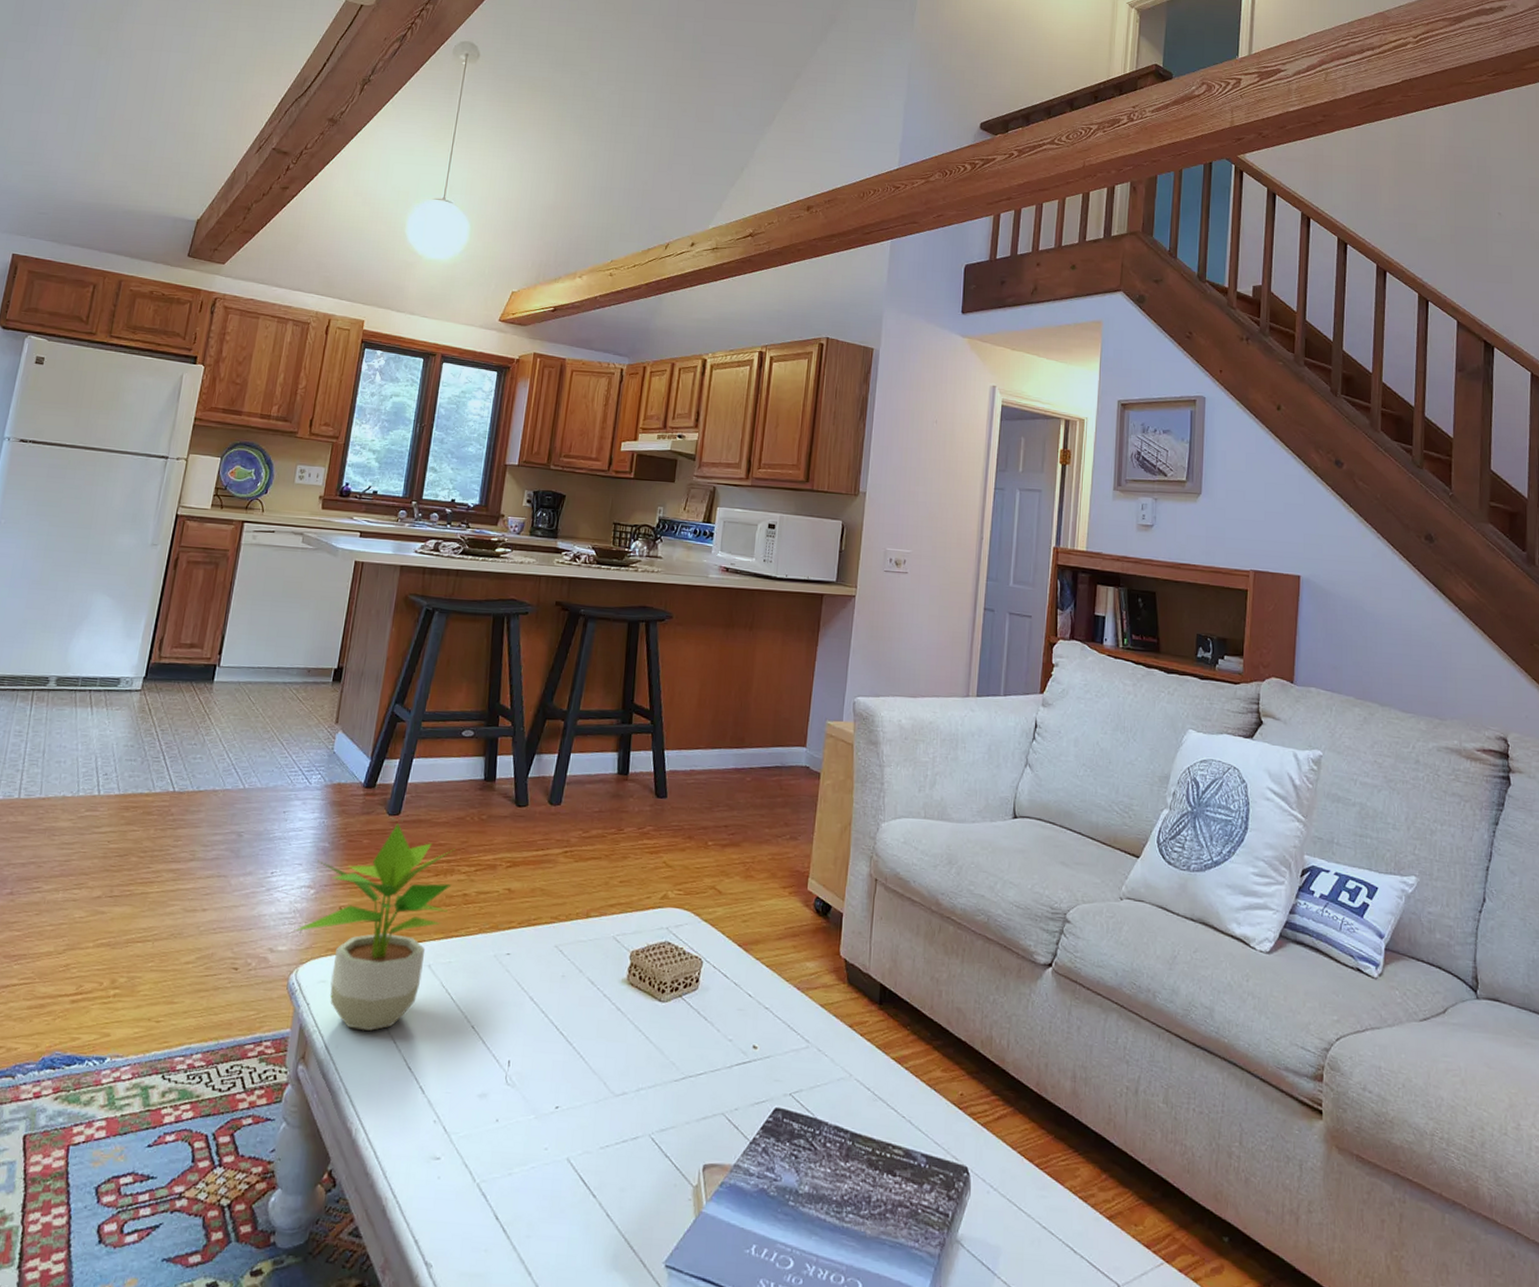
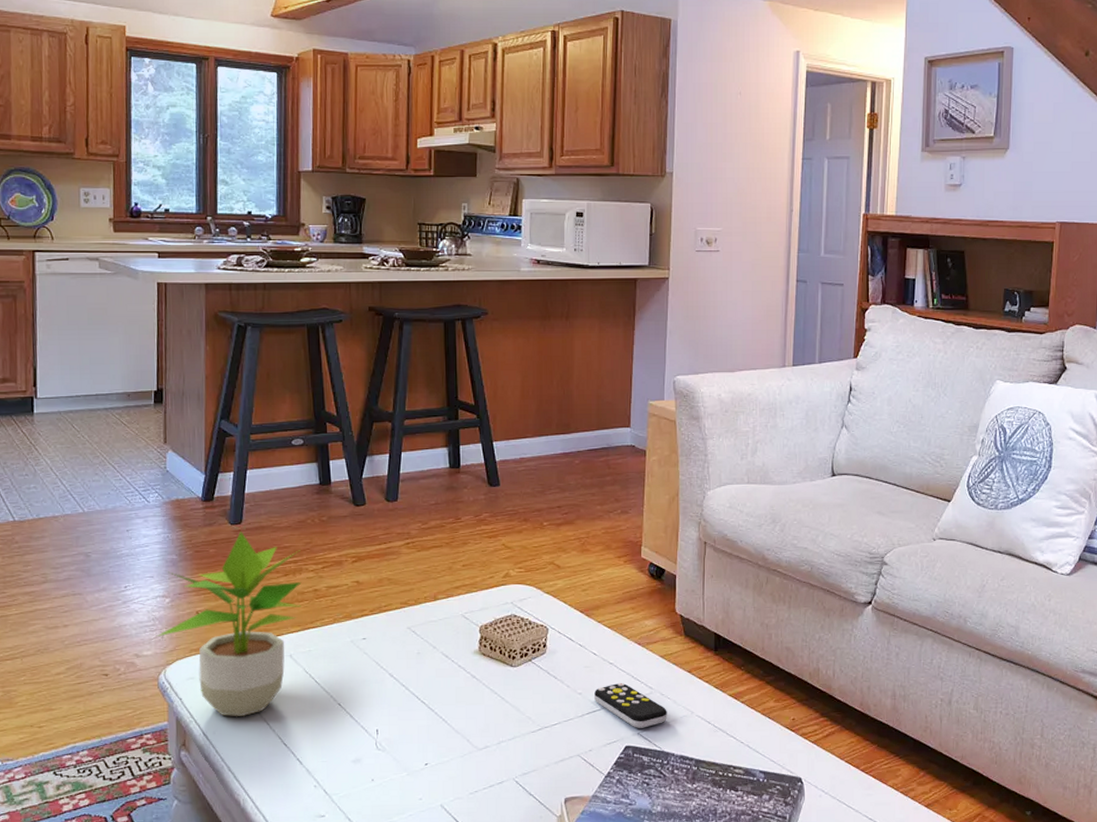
remote control: none [745,1031,823,1089] -> present [594,682,667,728]

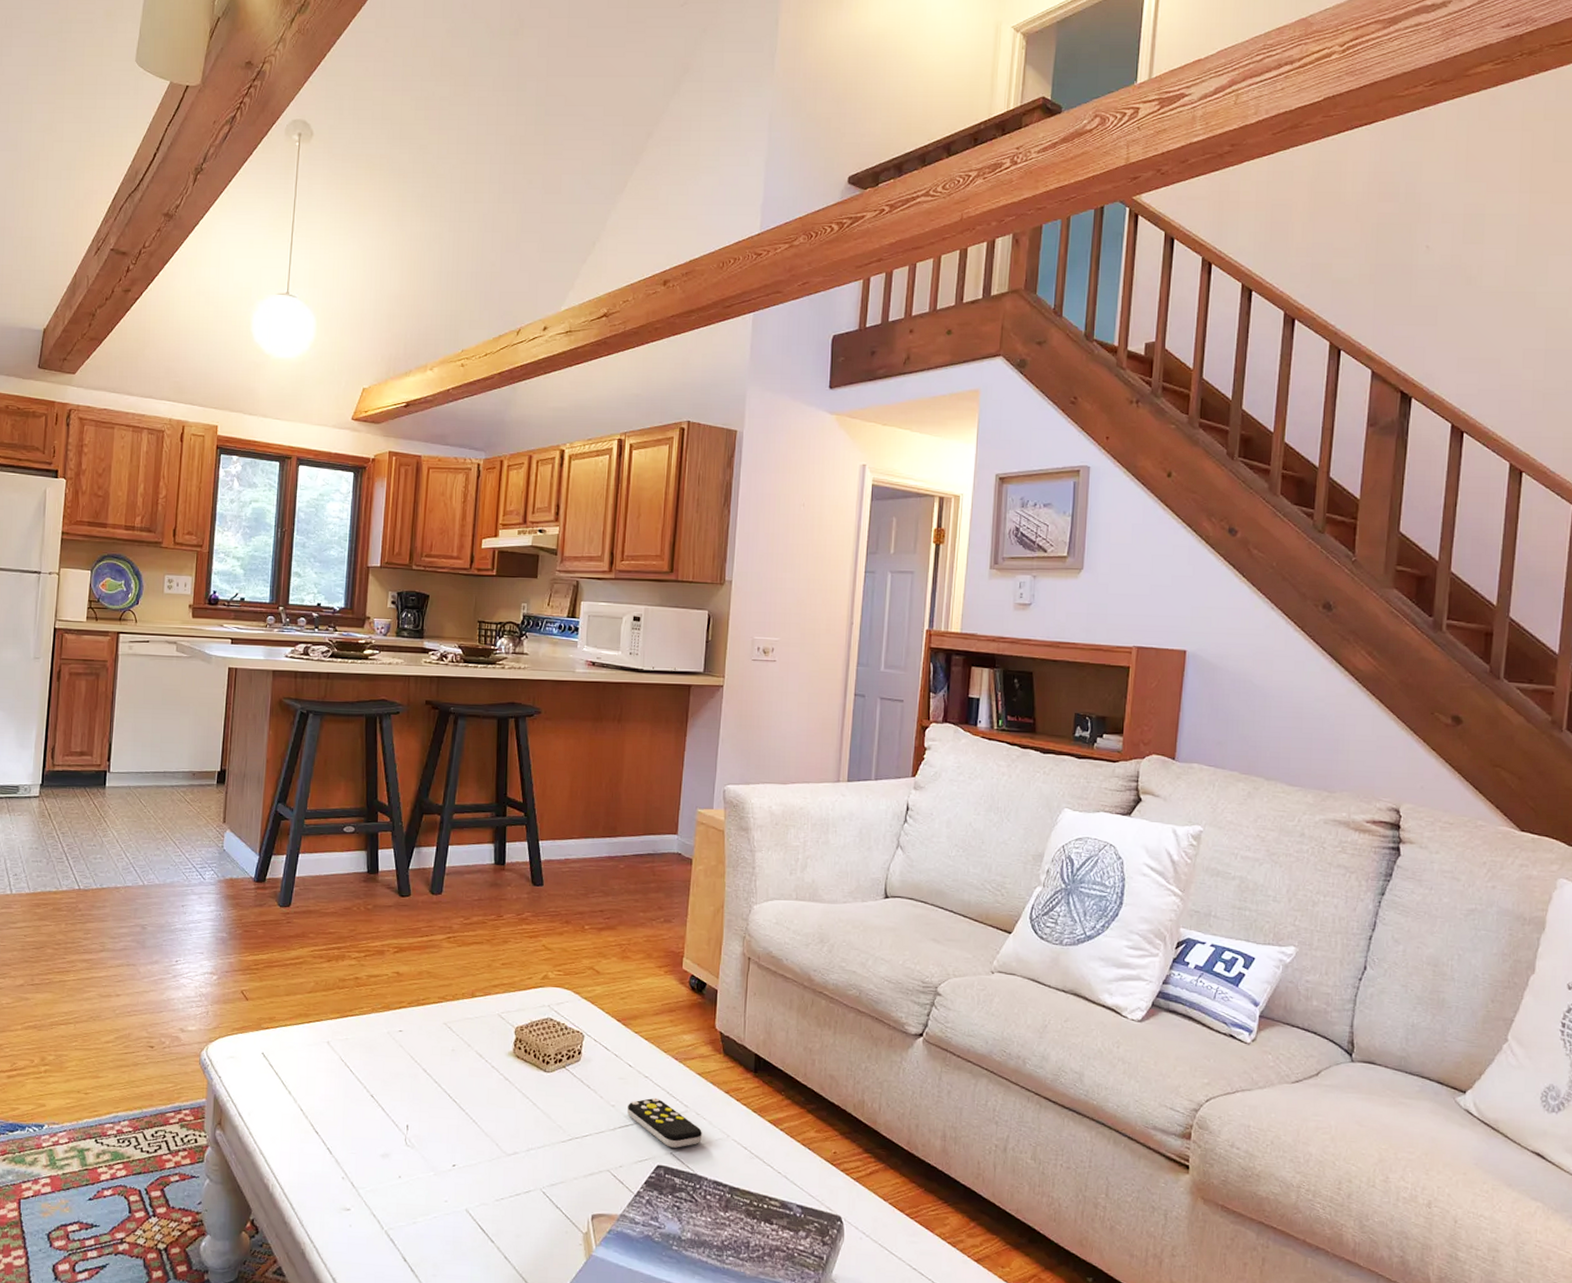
potted plant: present [157,532,302,716] -> none [202,914,345,1100]

